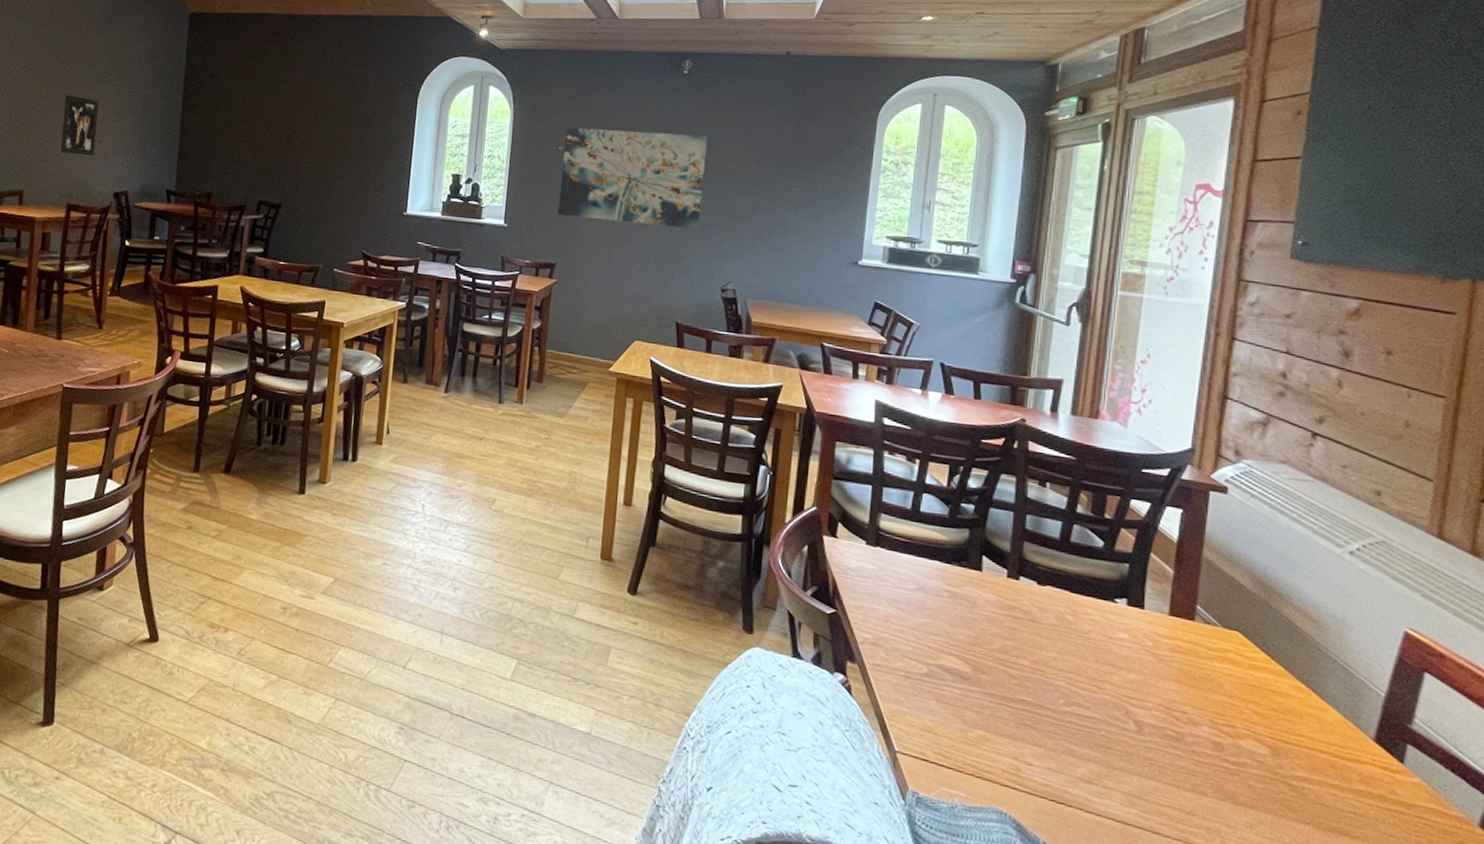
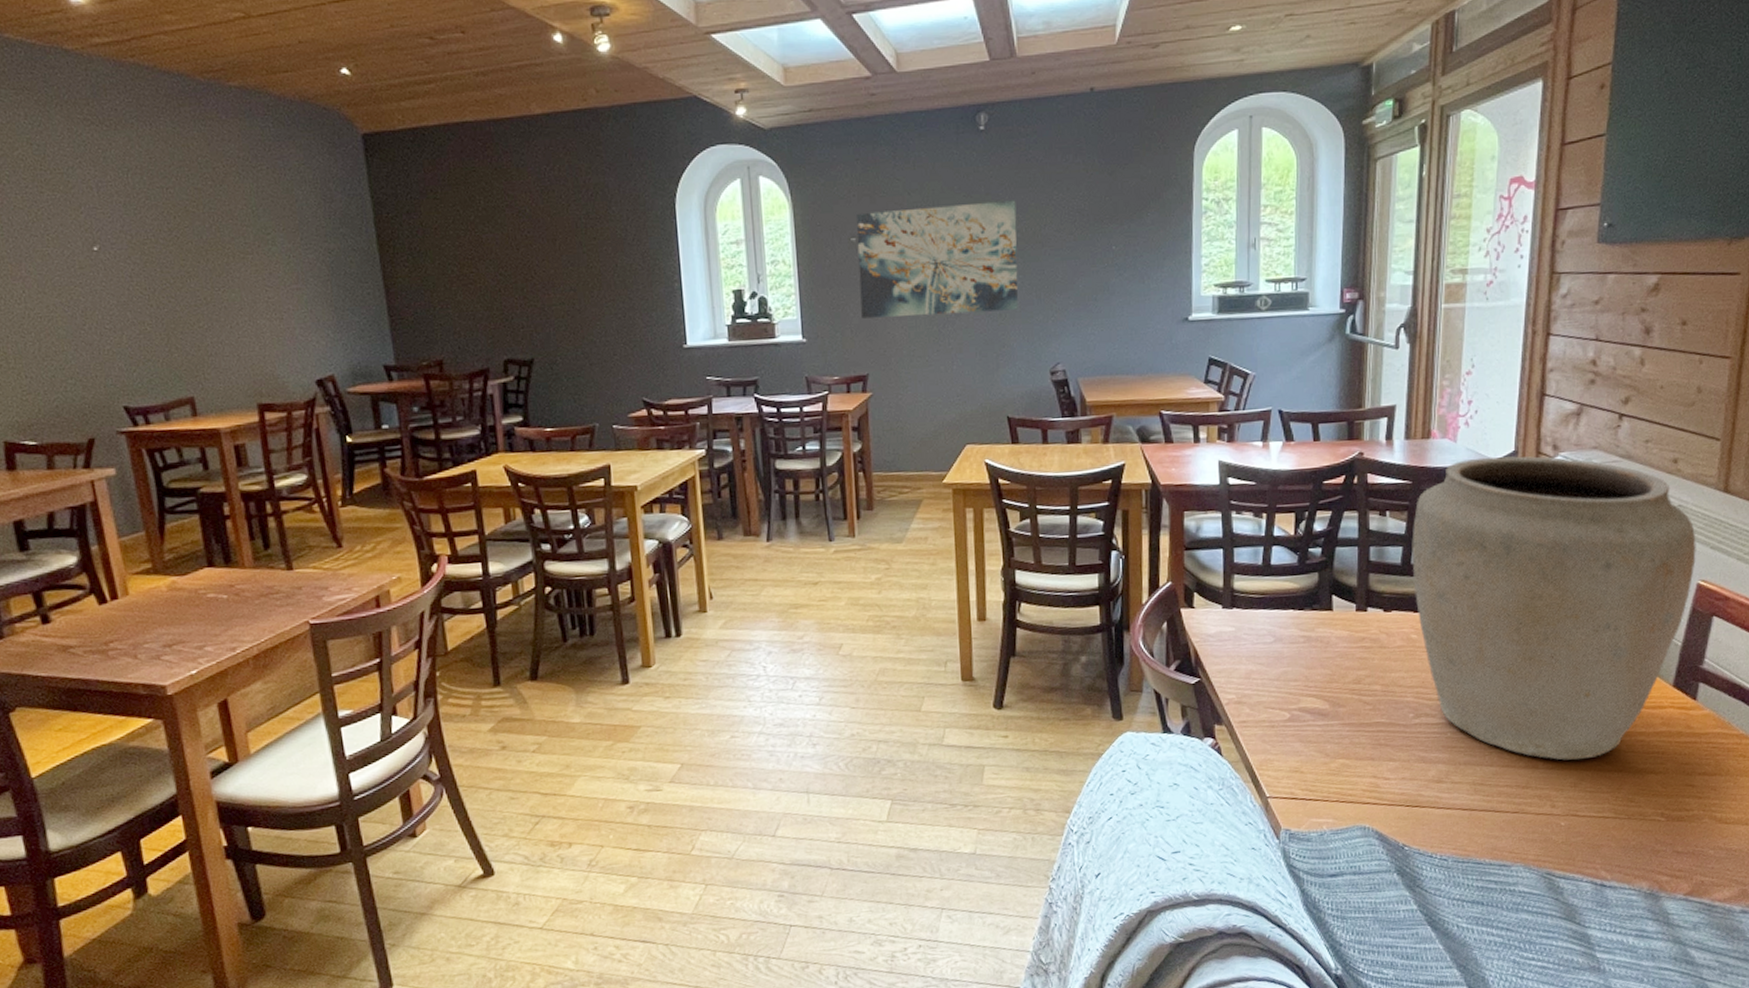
wall art: present [60,95,99,156] -> none [219,264,278,342]
vase: none [1071,447,1404,800] -> present [1411,456,1696,761]

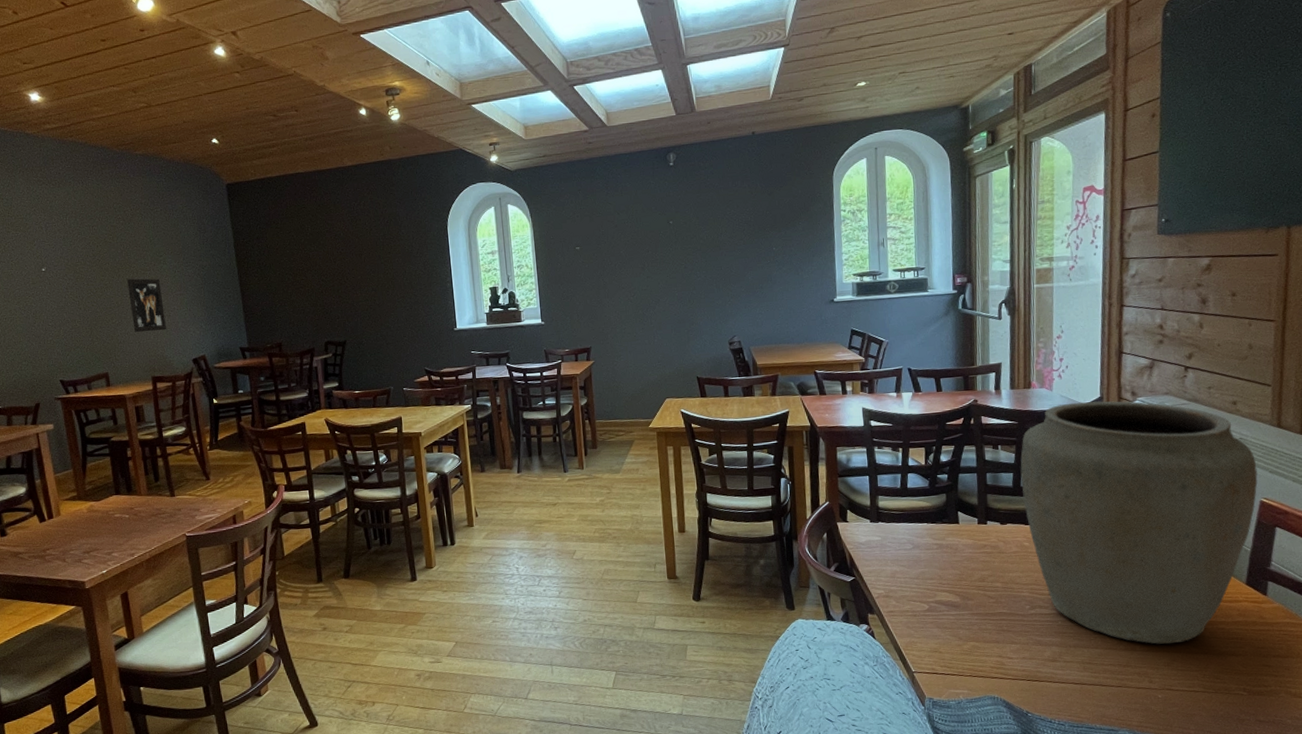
wall art: none [219,264,278,342] -> present [127,278,166,333]
wall art: present [856,200,1018,319] -> none [580,216,703,306]

